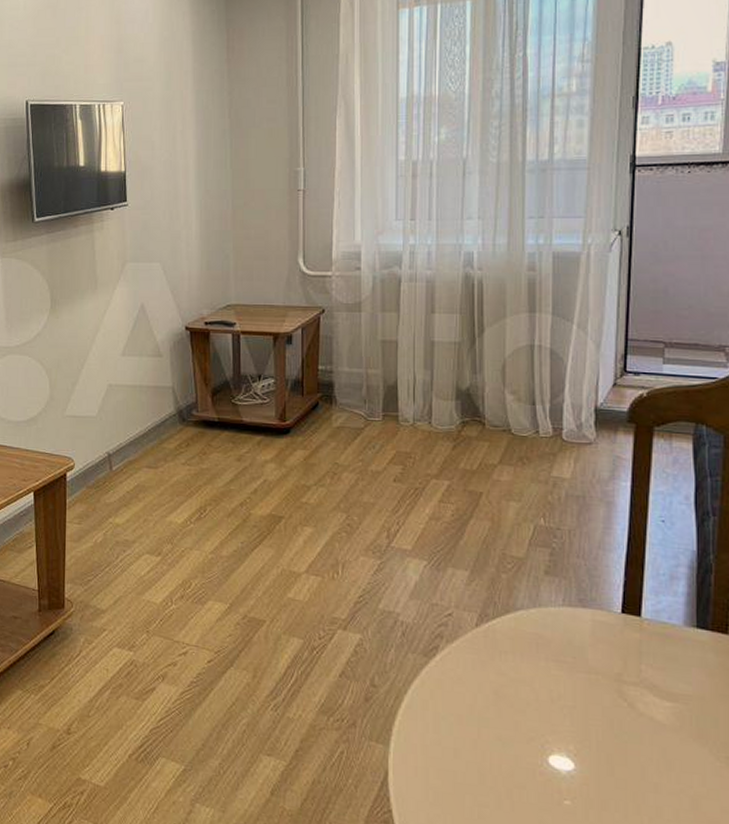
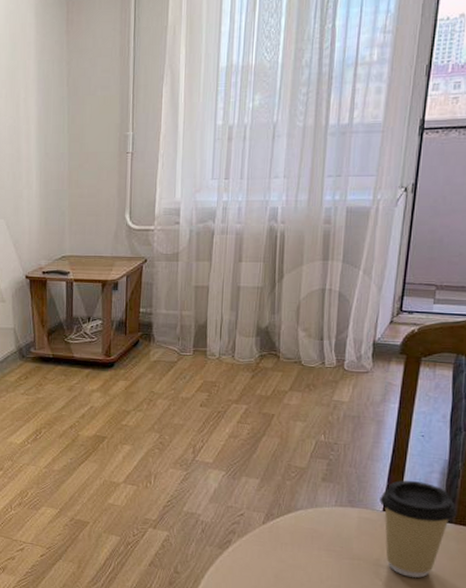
coffee cup: none [617,575,713,698] -> present [380,480,457,578]

